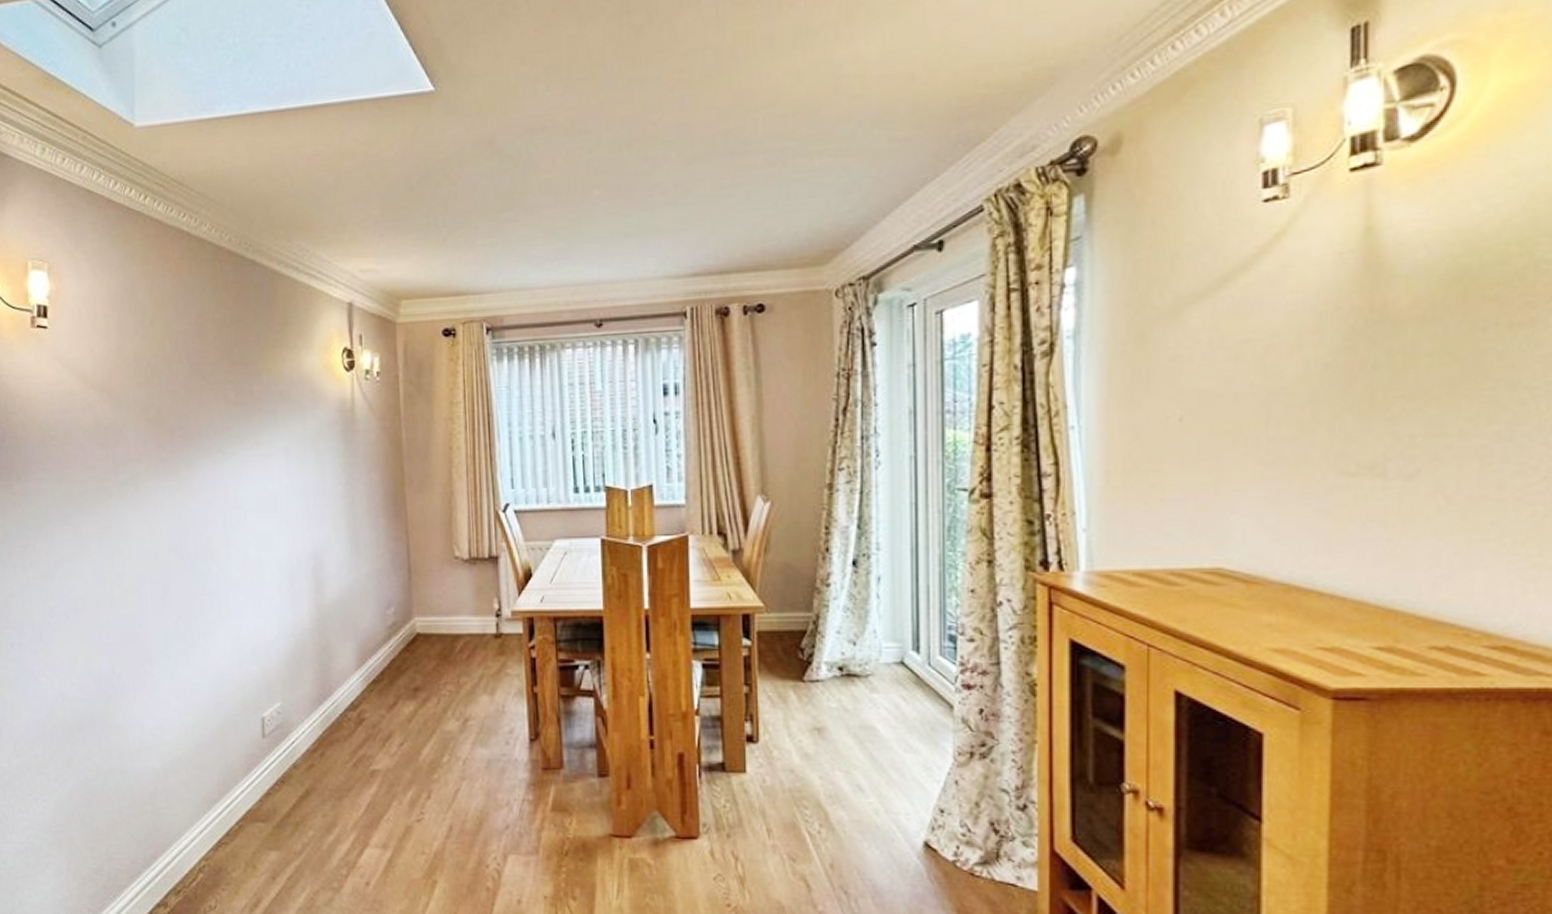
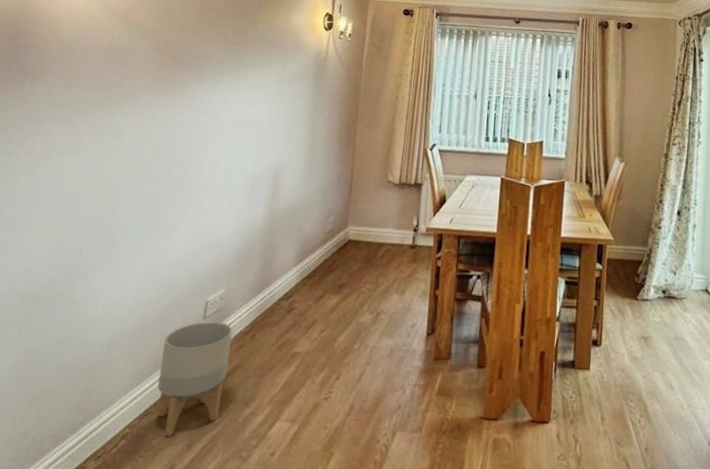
planter: none [224,740,300,869] -> present [157,321,233,437]

